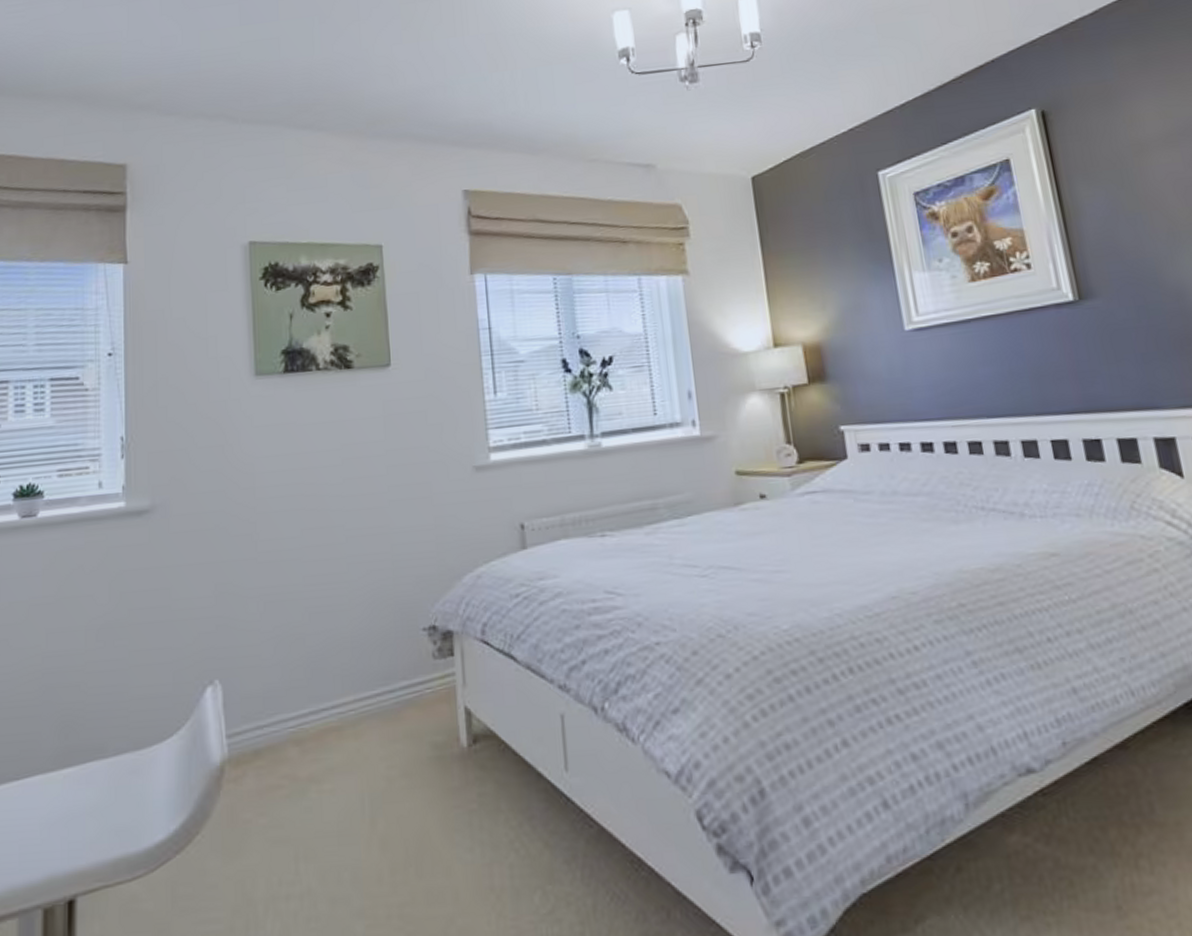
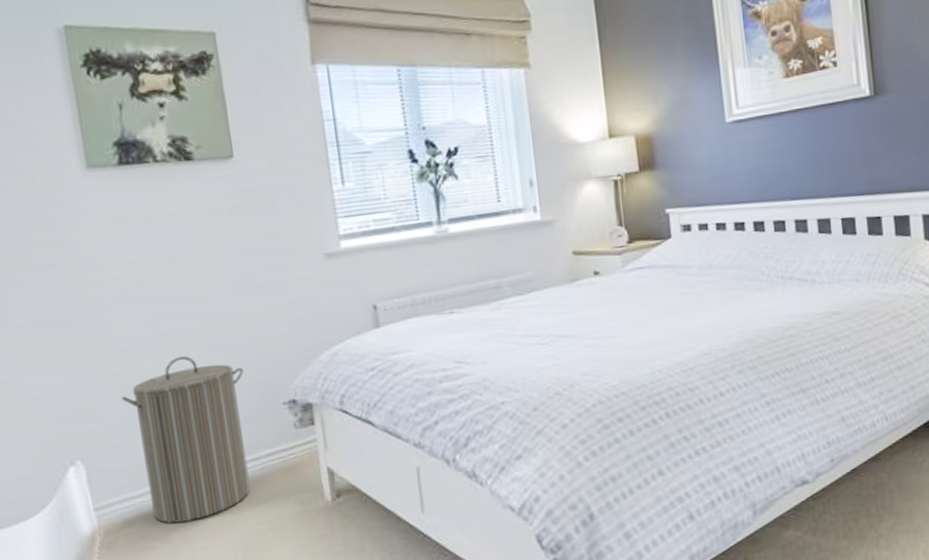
laundry hamper: none [264,571,385,759] -> present [121,356,251,524]

